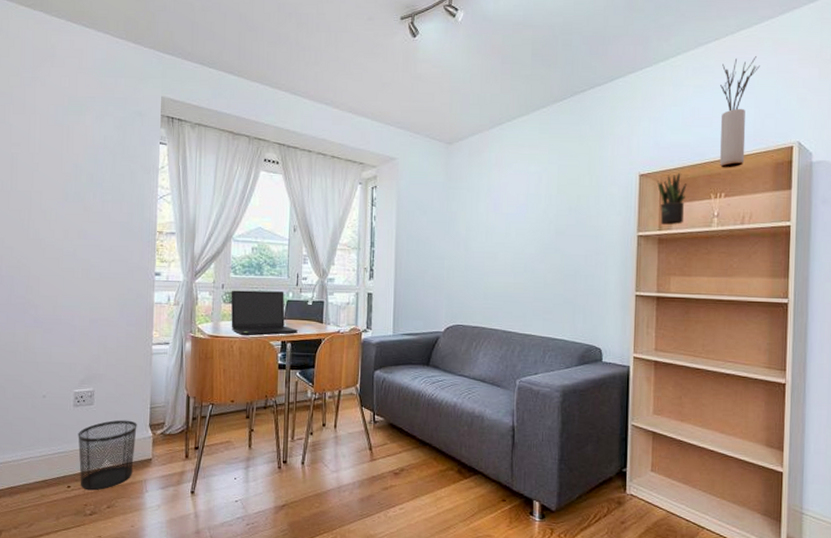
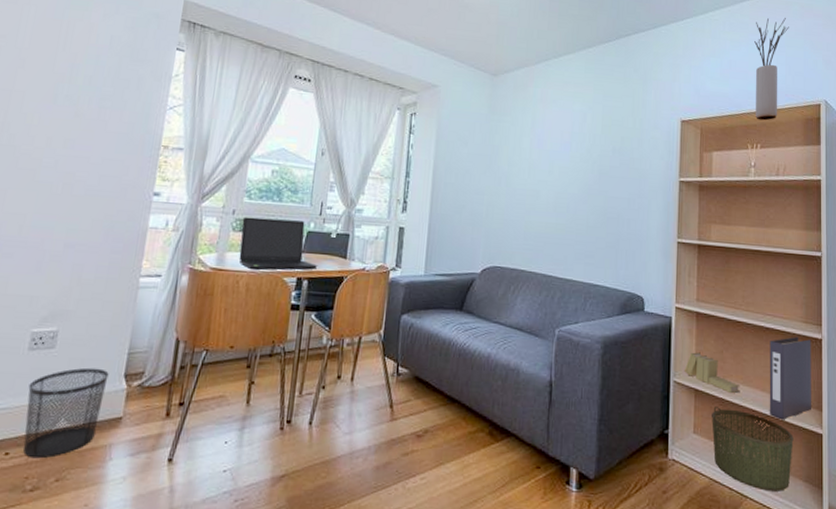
books: none [641,398,699,436] -> present [684,352,740,394]
potted plant: present [657,173,687,225] -> none [698,122,726,173]
basket: none [669,448,753,524] -> present [711,407,794,492]
binder: none [728,381,774,460] -> present [769,336,811,420]

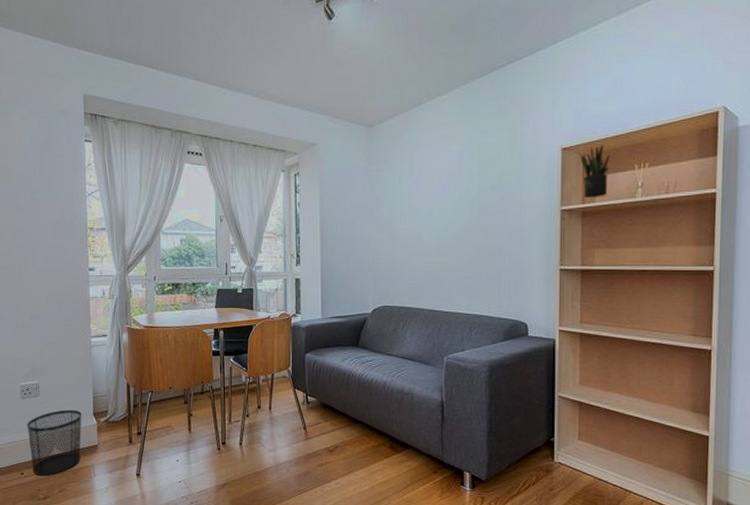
laptop: present [239,217,317,270] -> none [163,281,229,324]
books: present [684,352,740,394] -> none [568,369,625,404]
potted plant: none [698,122,726,173] -> present [580,145,610,198]
basket: present [711,407,794,492] -> none [596,416,679,487]
vase: present [754,18,789,121] -> none [643,20,684,138]
binder: present [769,336,811,420] -> none [654,349,700,425]

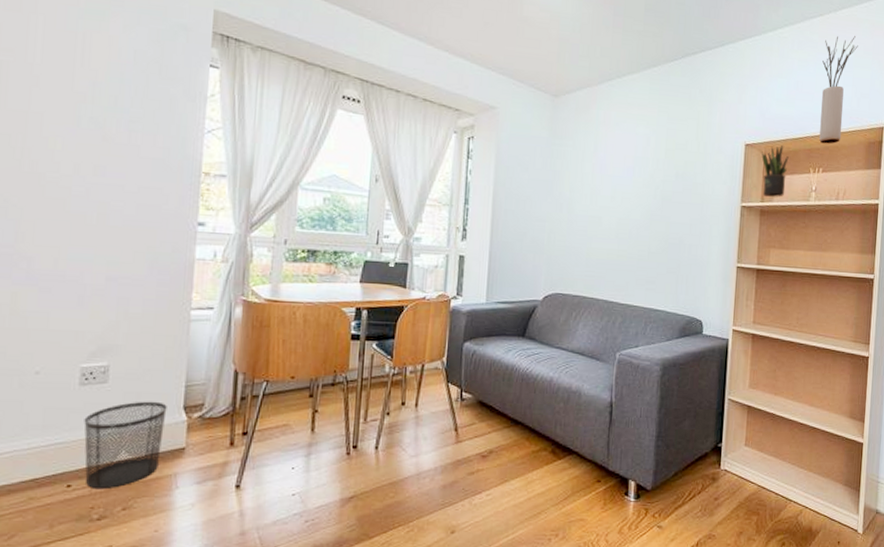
vase: none [643,20,684,138] -> present [819,36,858,144]

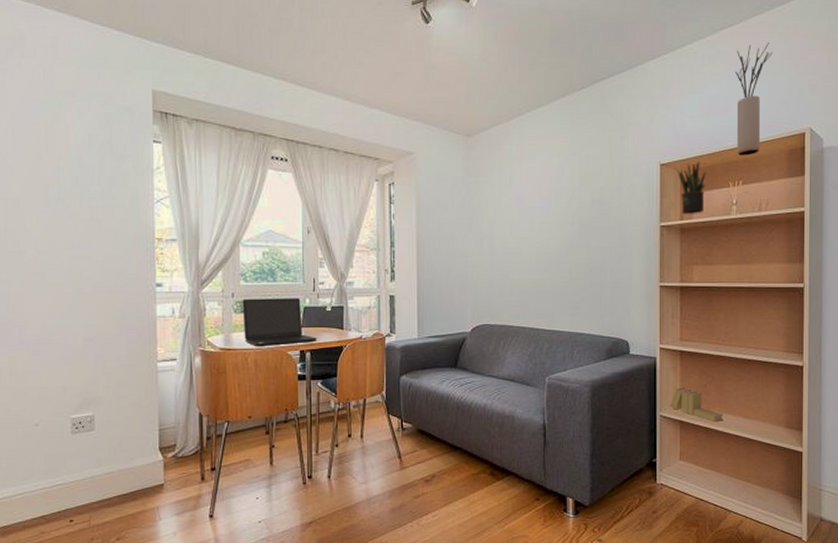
waste bin: present [84,401,167,488] -> none [78,444,145,522]
laptop: none [294,246,376,300] -> present [242,298,317,346]
books: none [738,371,790,409] -> present [669,387,724,423]

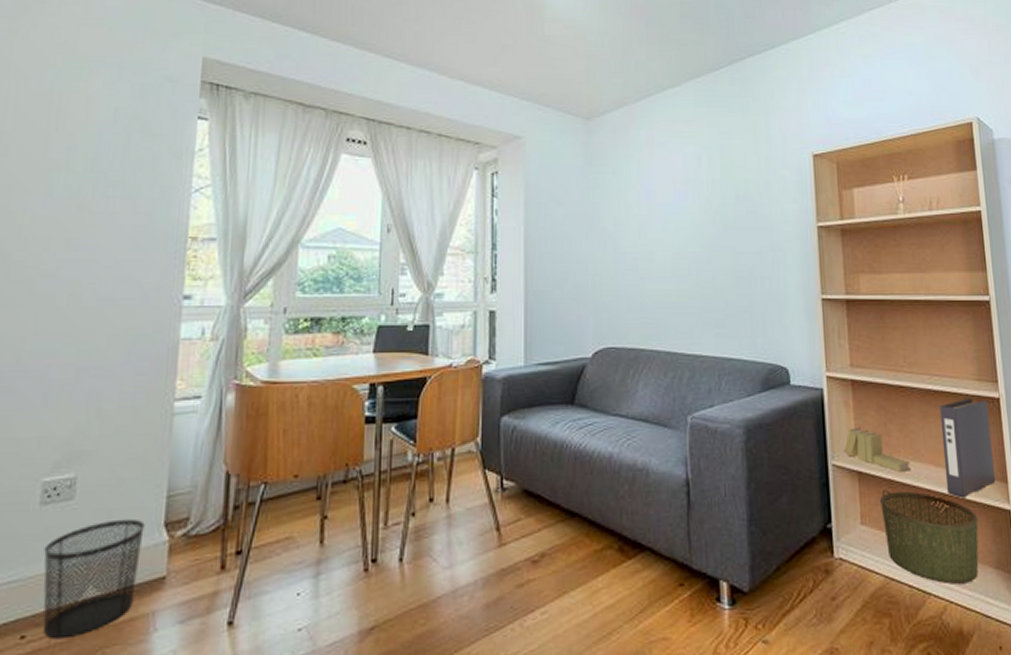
waste bin: none [78,444,145,522] -> present [42,518,145,638]
laptop: present [242,298,317,346] -> none [296,314,393,378]
potted plant: present [678,162,706,214] -> none [834,153,867,213]
basket: none [697,435,775,505] -> present [880,490,979,584]
vase: present [735,43,773,156] -> none [889,25,928,147]
binder: none [751,365,793,442] -> present [939,397,995,498]

